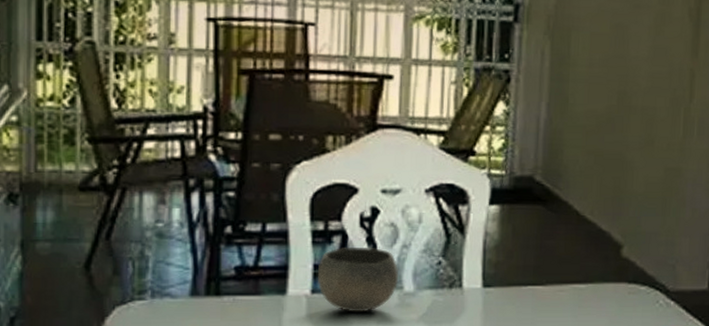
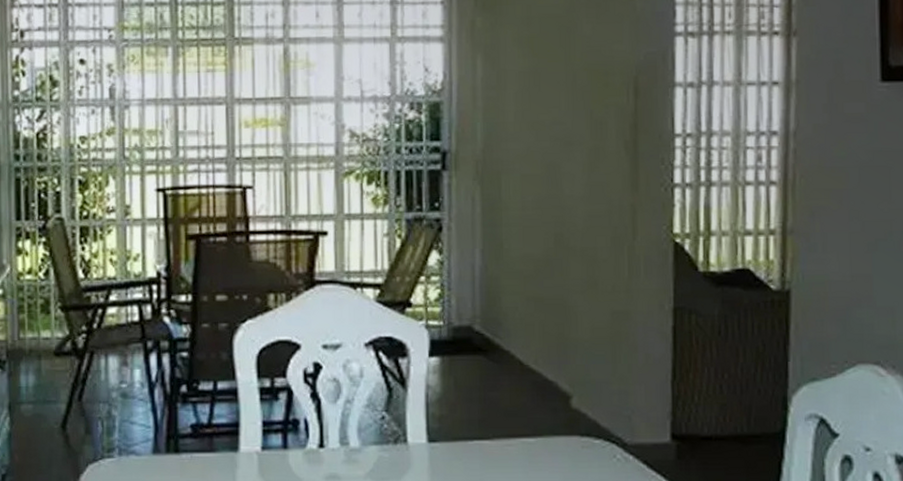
bowl: present [317,246,399,312] -> none [266,402,344,469]

